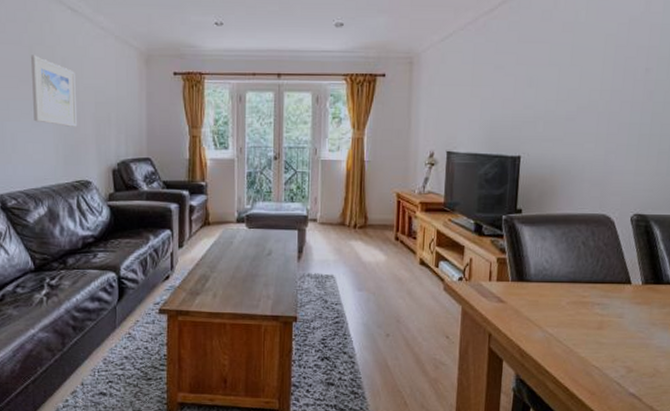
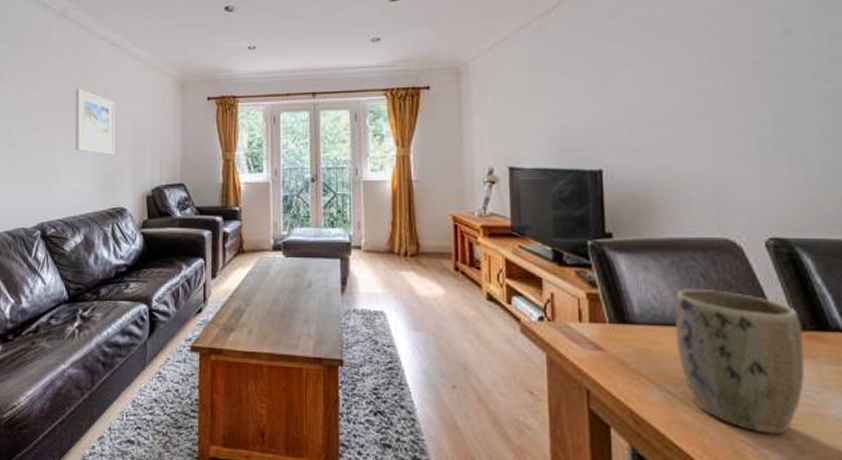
plant pot: none [557,253,645,360] -> present [674,288,805,435]

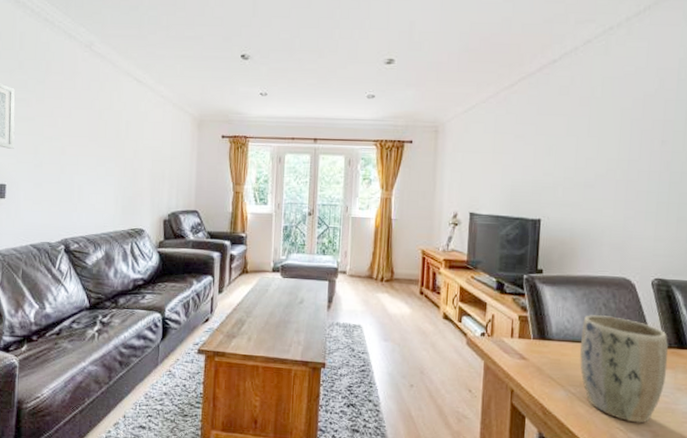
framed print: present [75,88,115,155] -> none [99,118,137,181]

